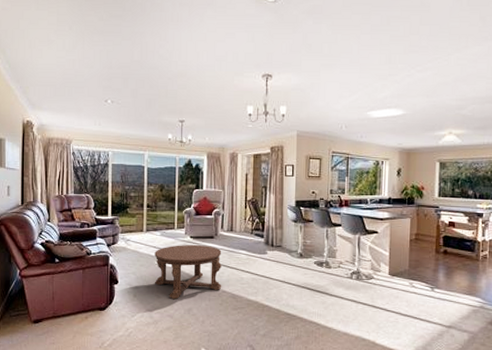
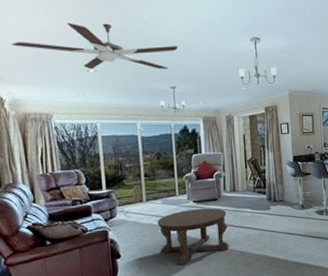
ceiling fan: none [44,54,190,103] -> present [11,22,179,70]

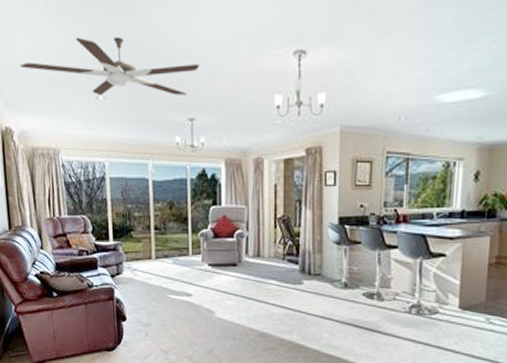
coffee table: present [157,208,230,265] -> none [167,273,249,338]

